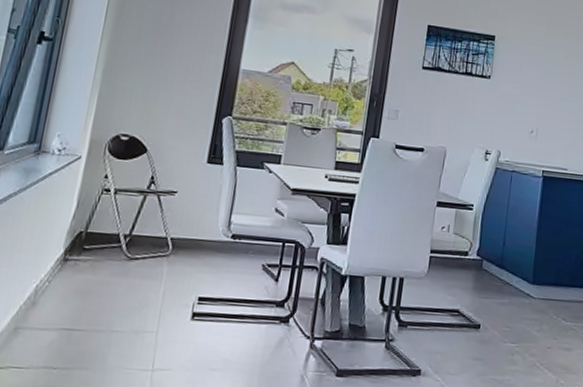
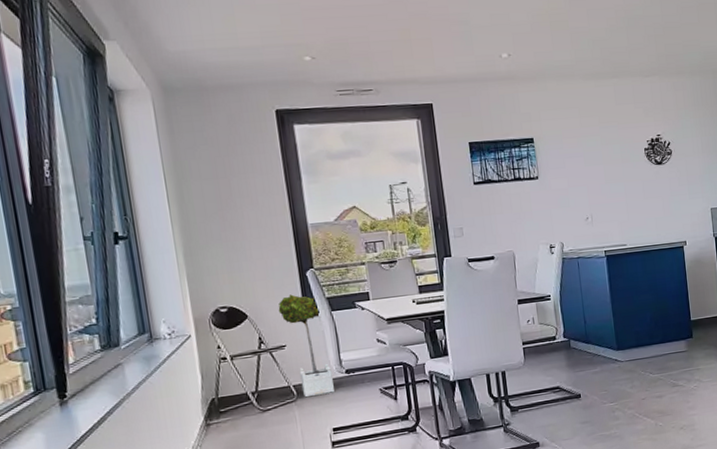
potted tree: none [178,138,225,257] -> present [278,294,334,397]

